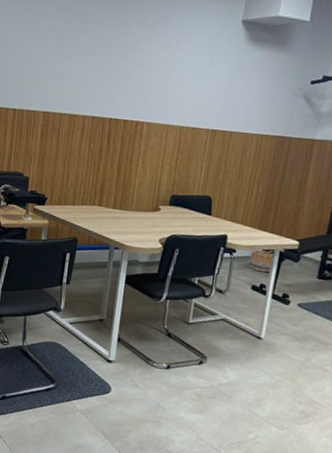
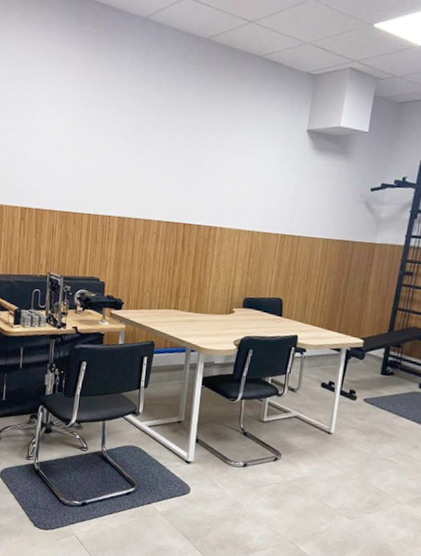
basket: present [248,248,274,273] -> none [318,347,341,370]

